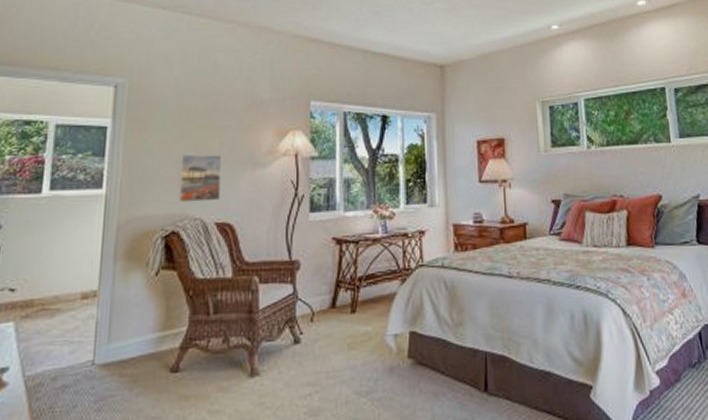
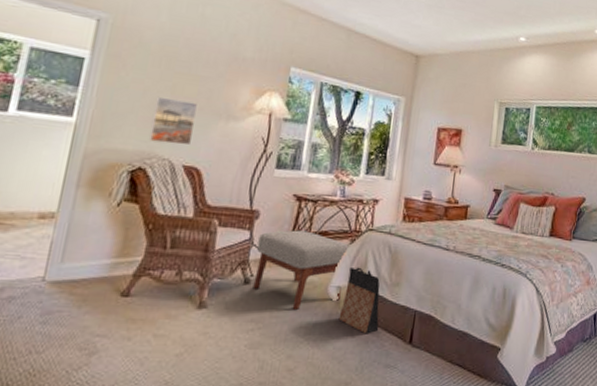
ottoman: none [303,276,400,366] -> present [252,230,349,309]
bag: none [401,309,448,386] -> present [338,267,380,334]

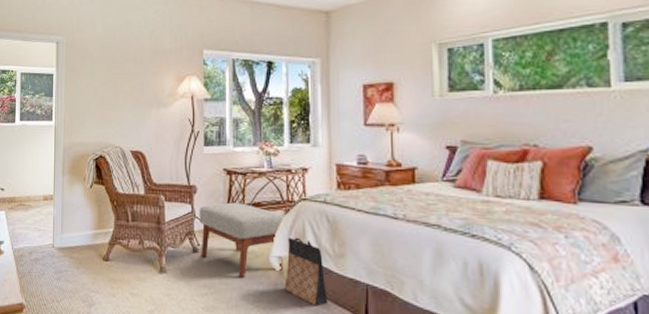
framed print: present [149,96,199,146] -> none [103,95,134,134]

